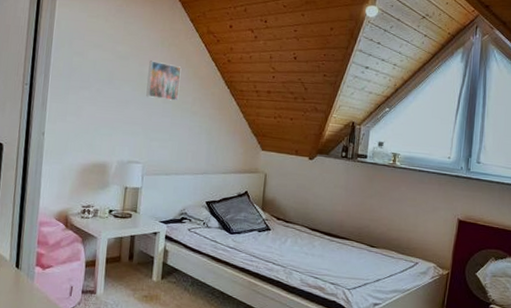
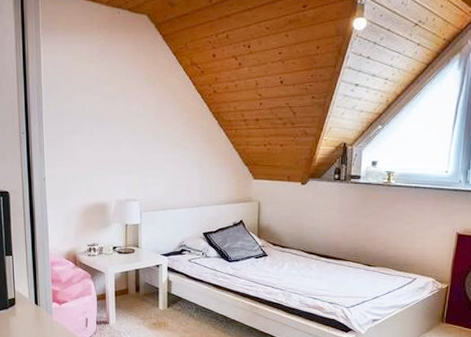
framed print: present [146,60,182,101] -> none [136,98,168,137]

